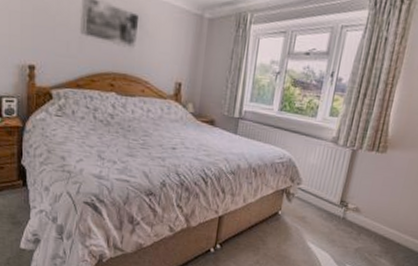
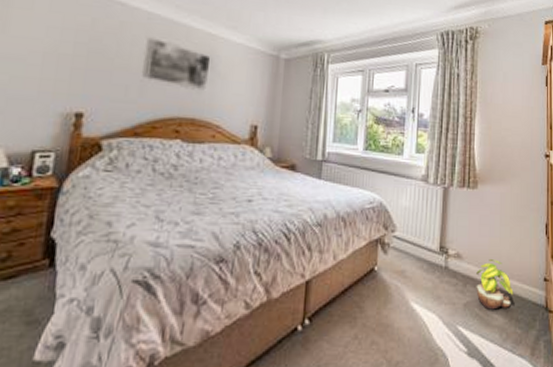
potted plant: none [368,216,405,256] -> present [476,259,514,310]

